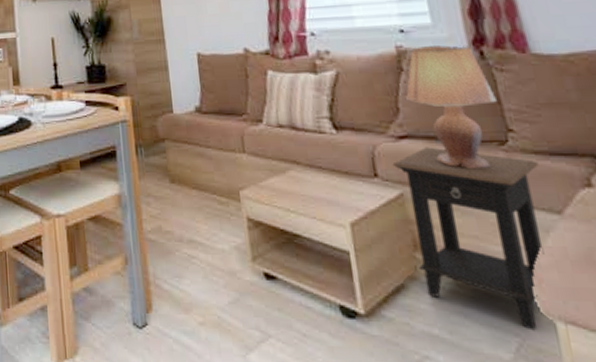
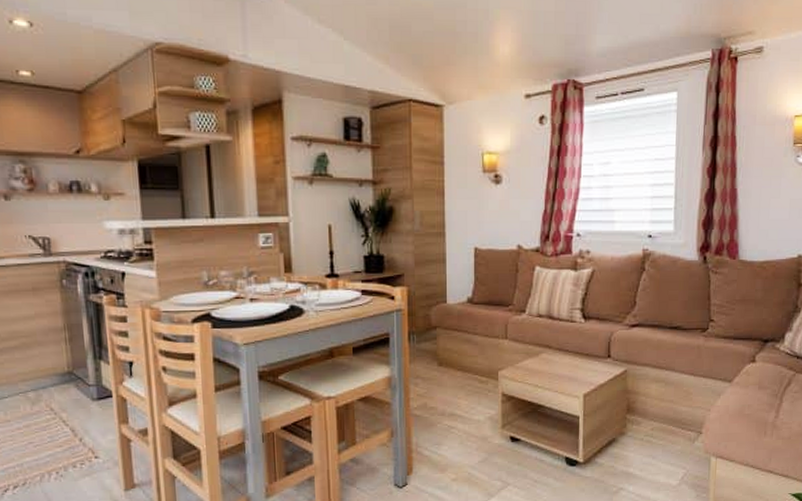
side table: present [392,147,545,331] -> none [623,333,725,464]
lamp: present [405,44,497,168] -> none [642,249,707,350]

